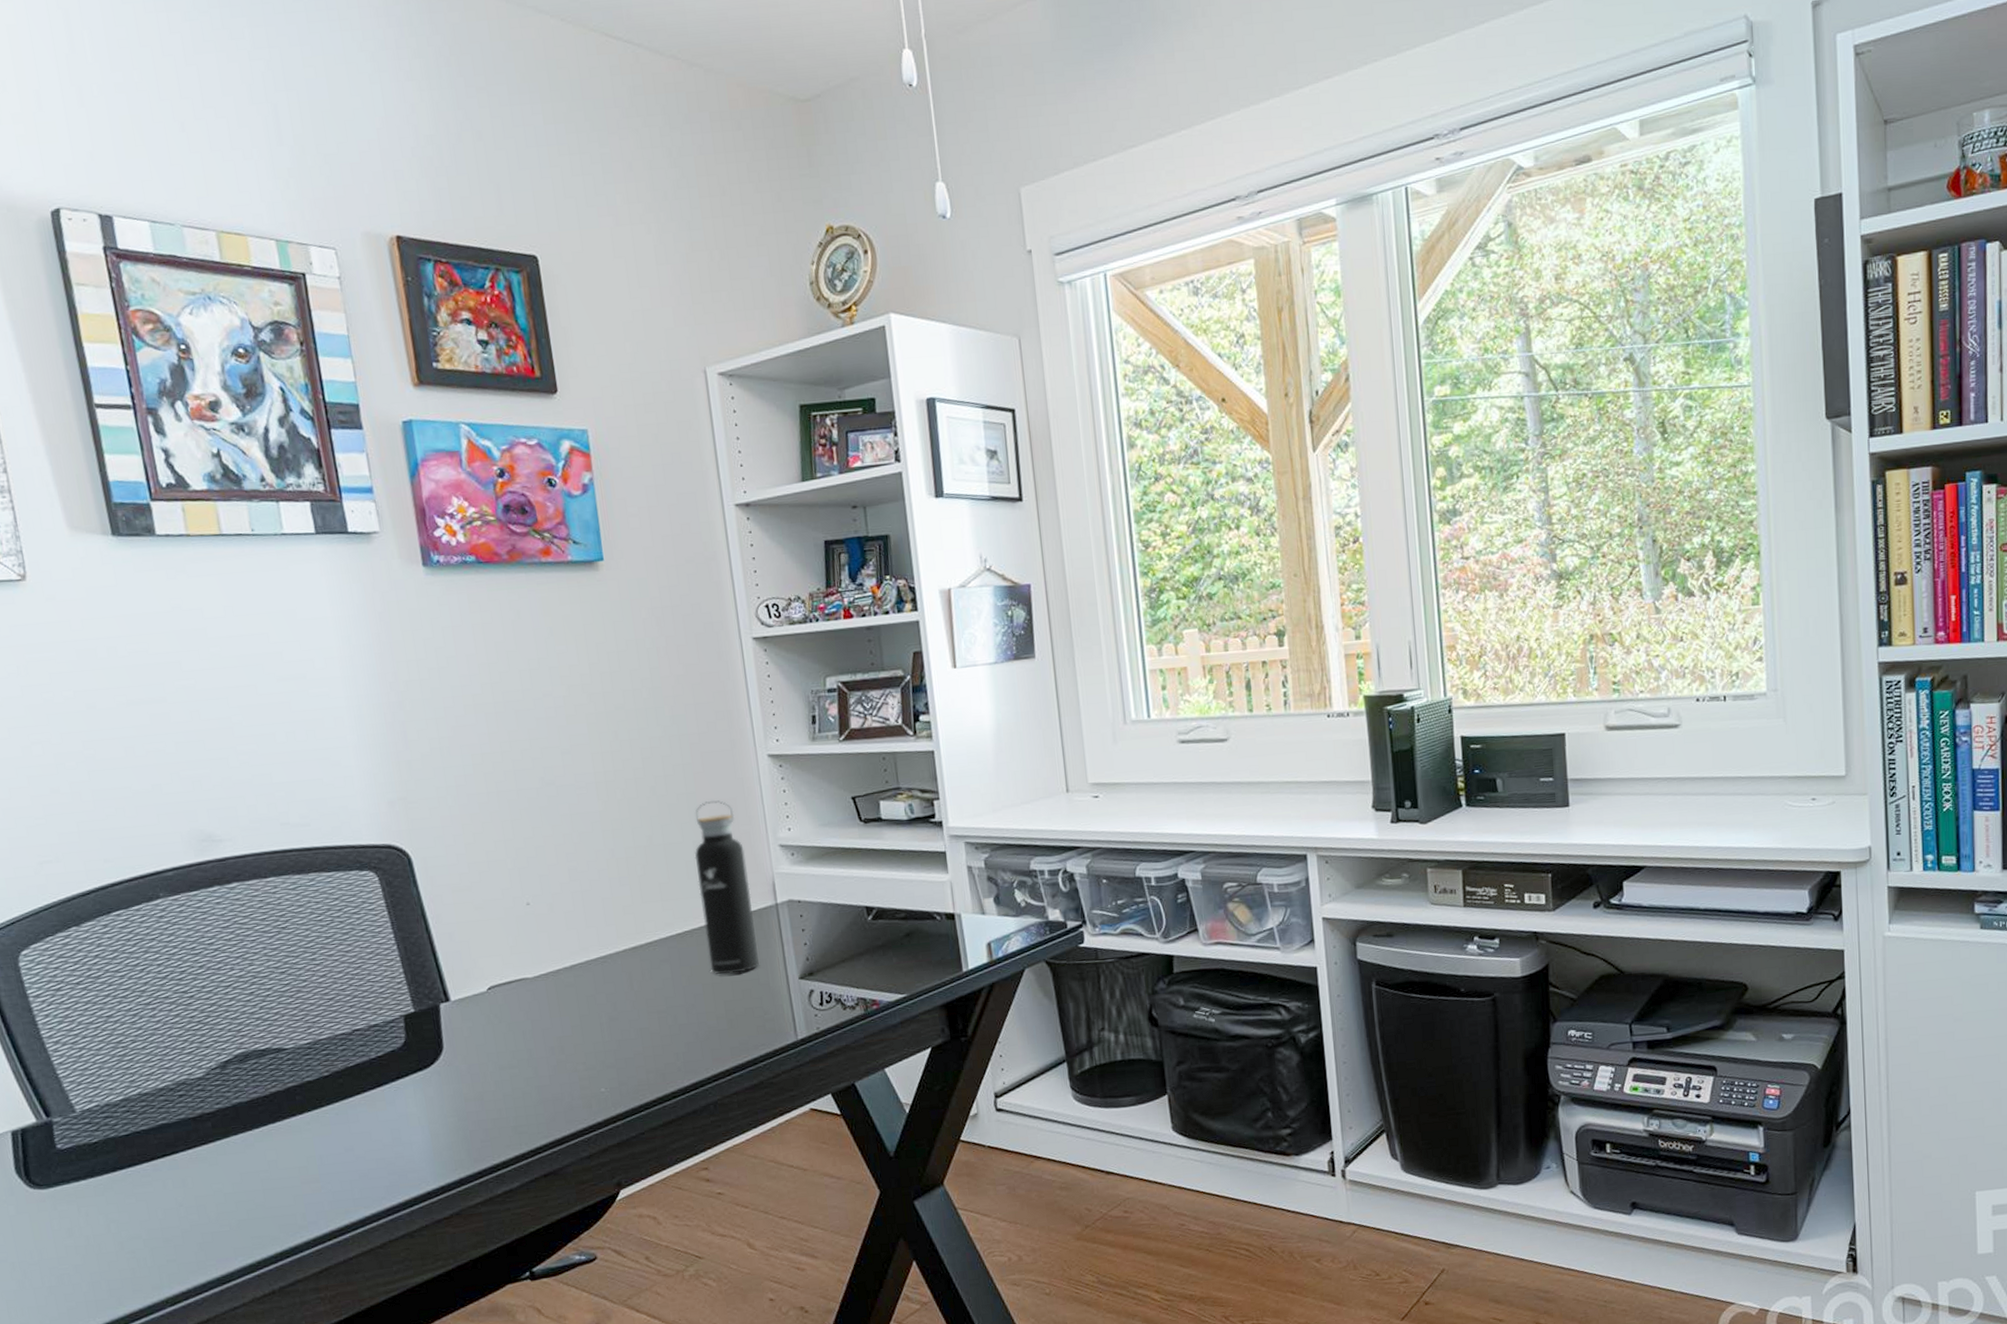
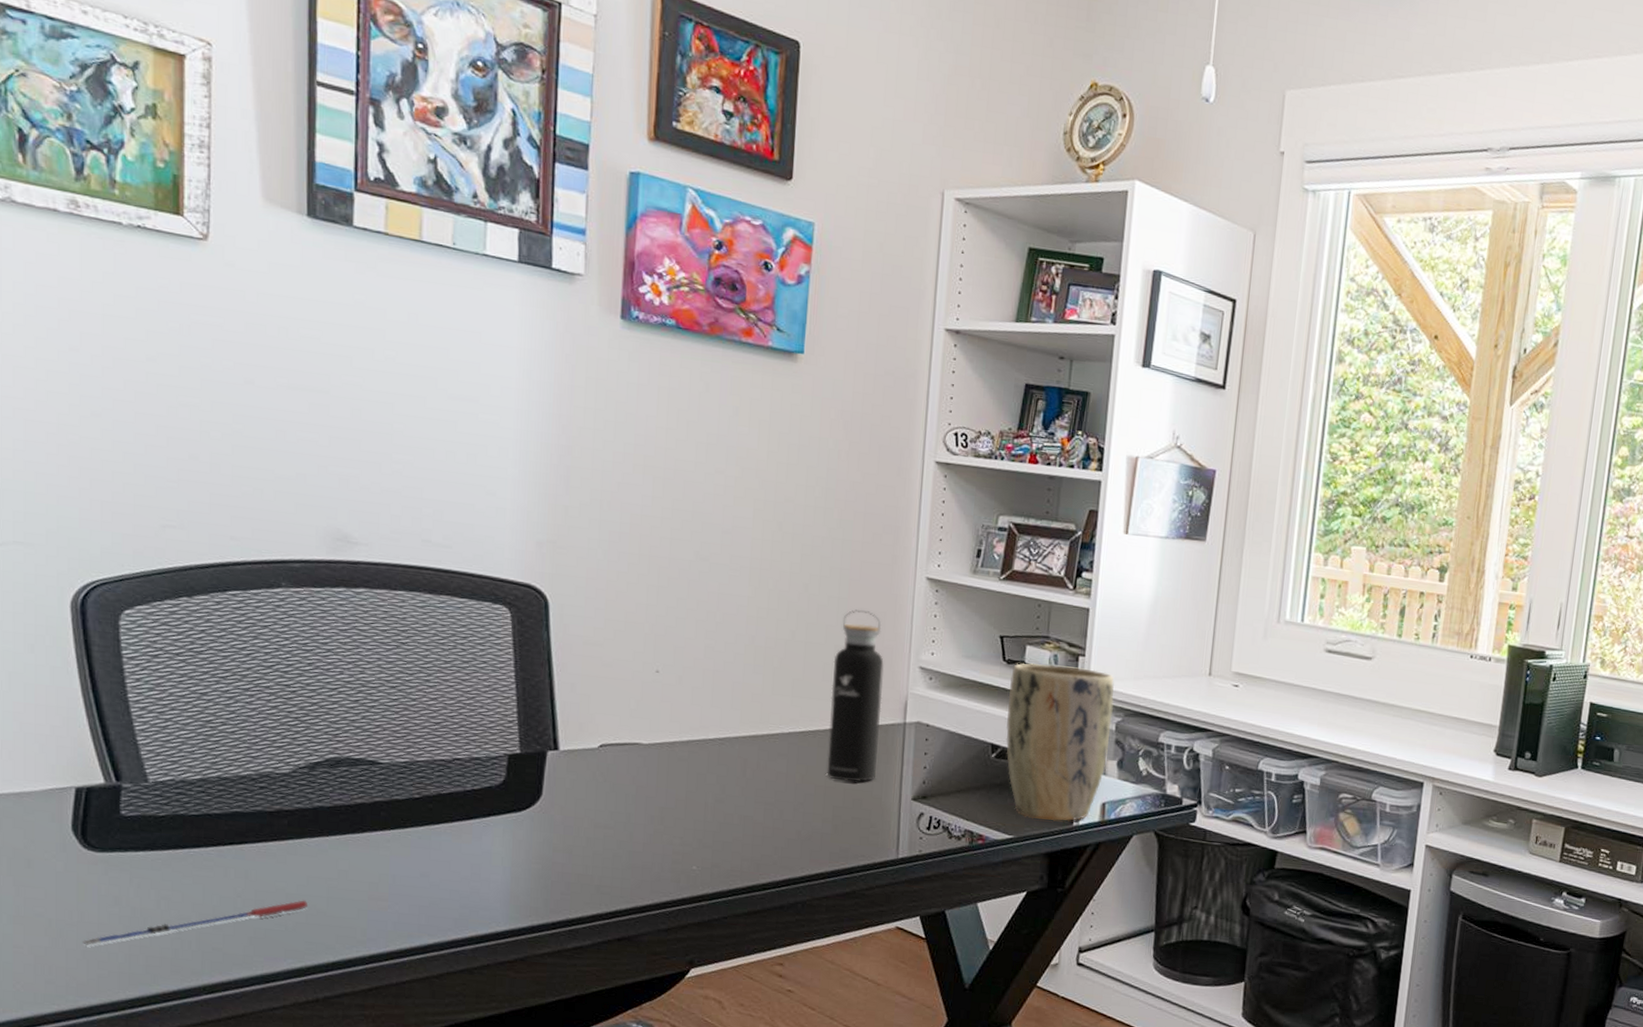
pen: none [47,1197,247,1281] -> present [83,900,309,945]
plant pot: none [870,811,983,973] -> present [1005,663,1115,821]

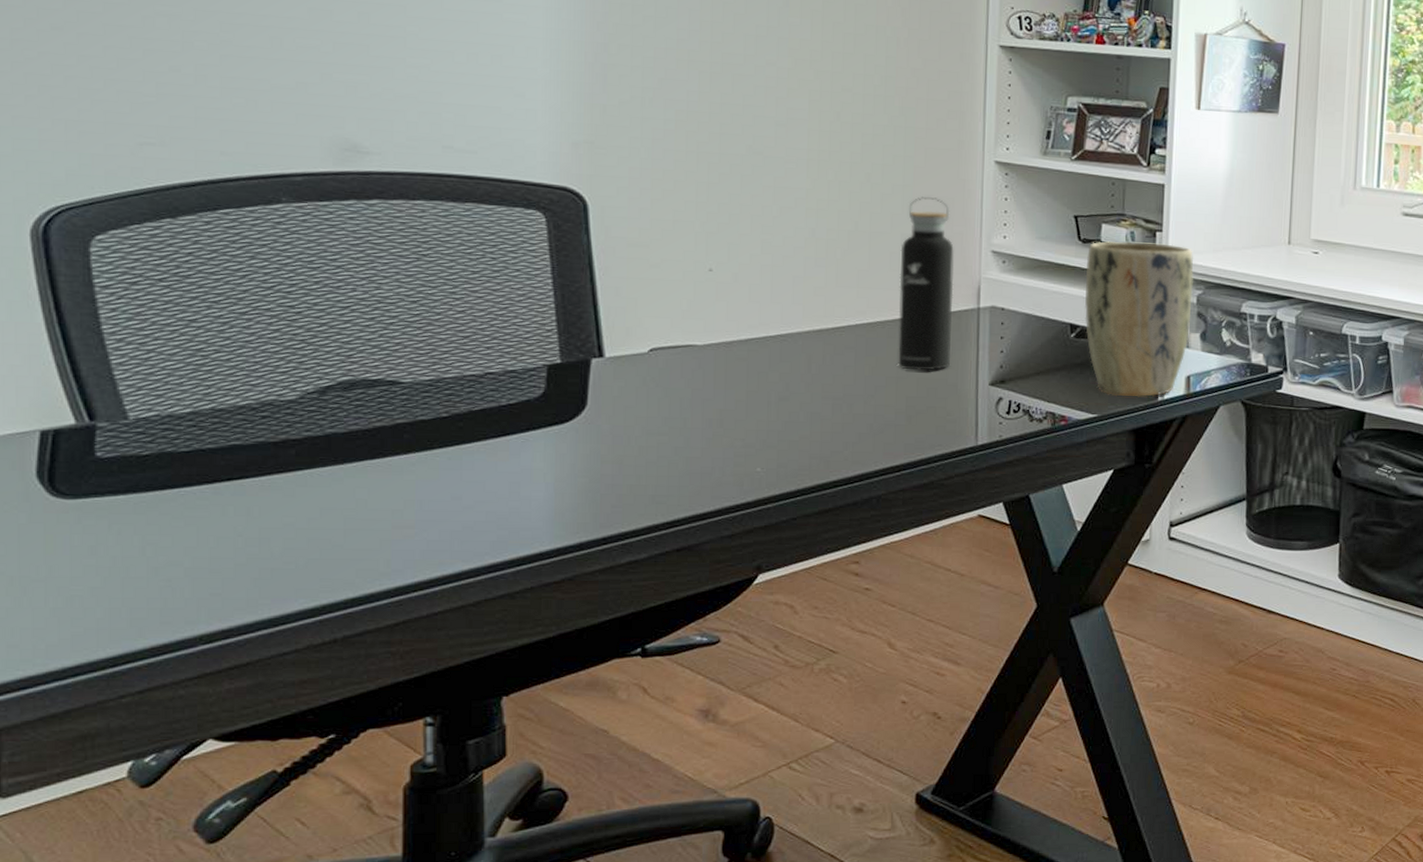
pen: present [83,900,309,945] -> none [53,534,322,602]

